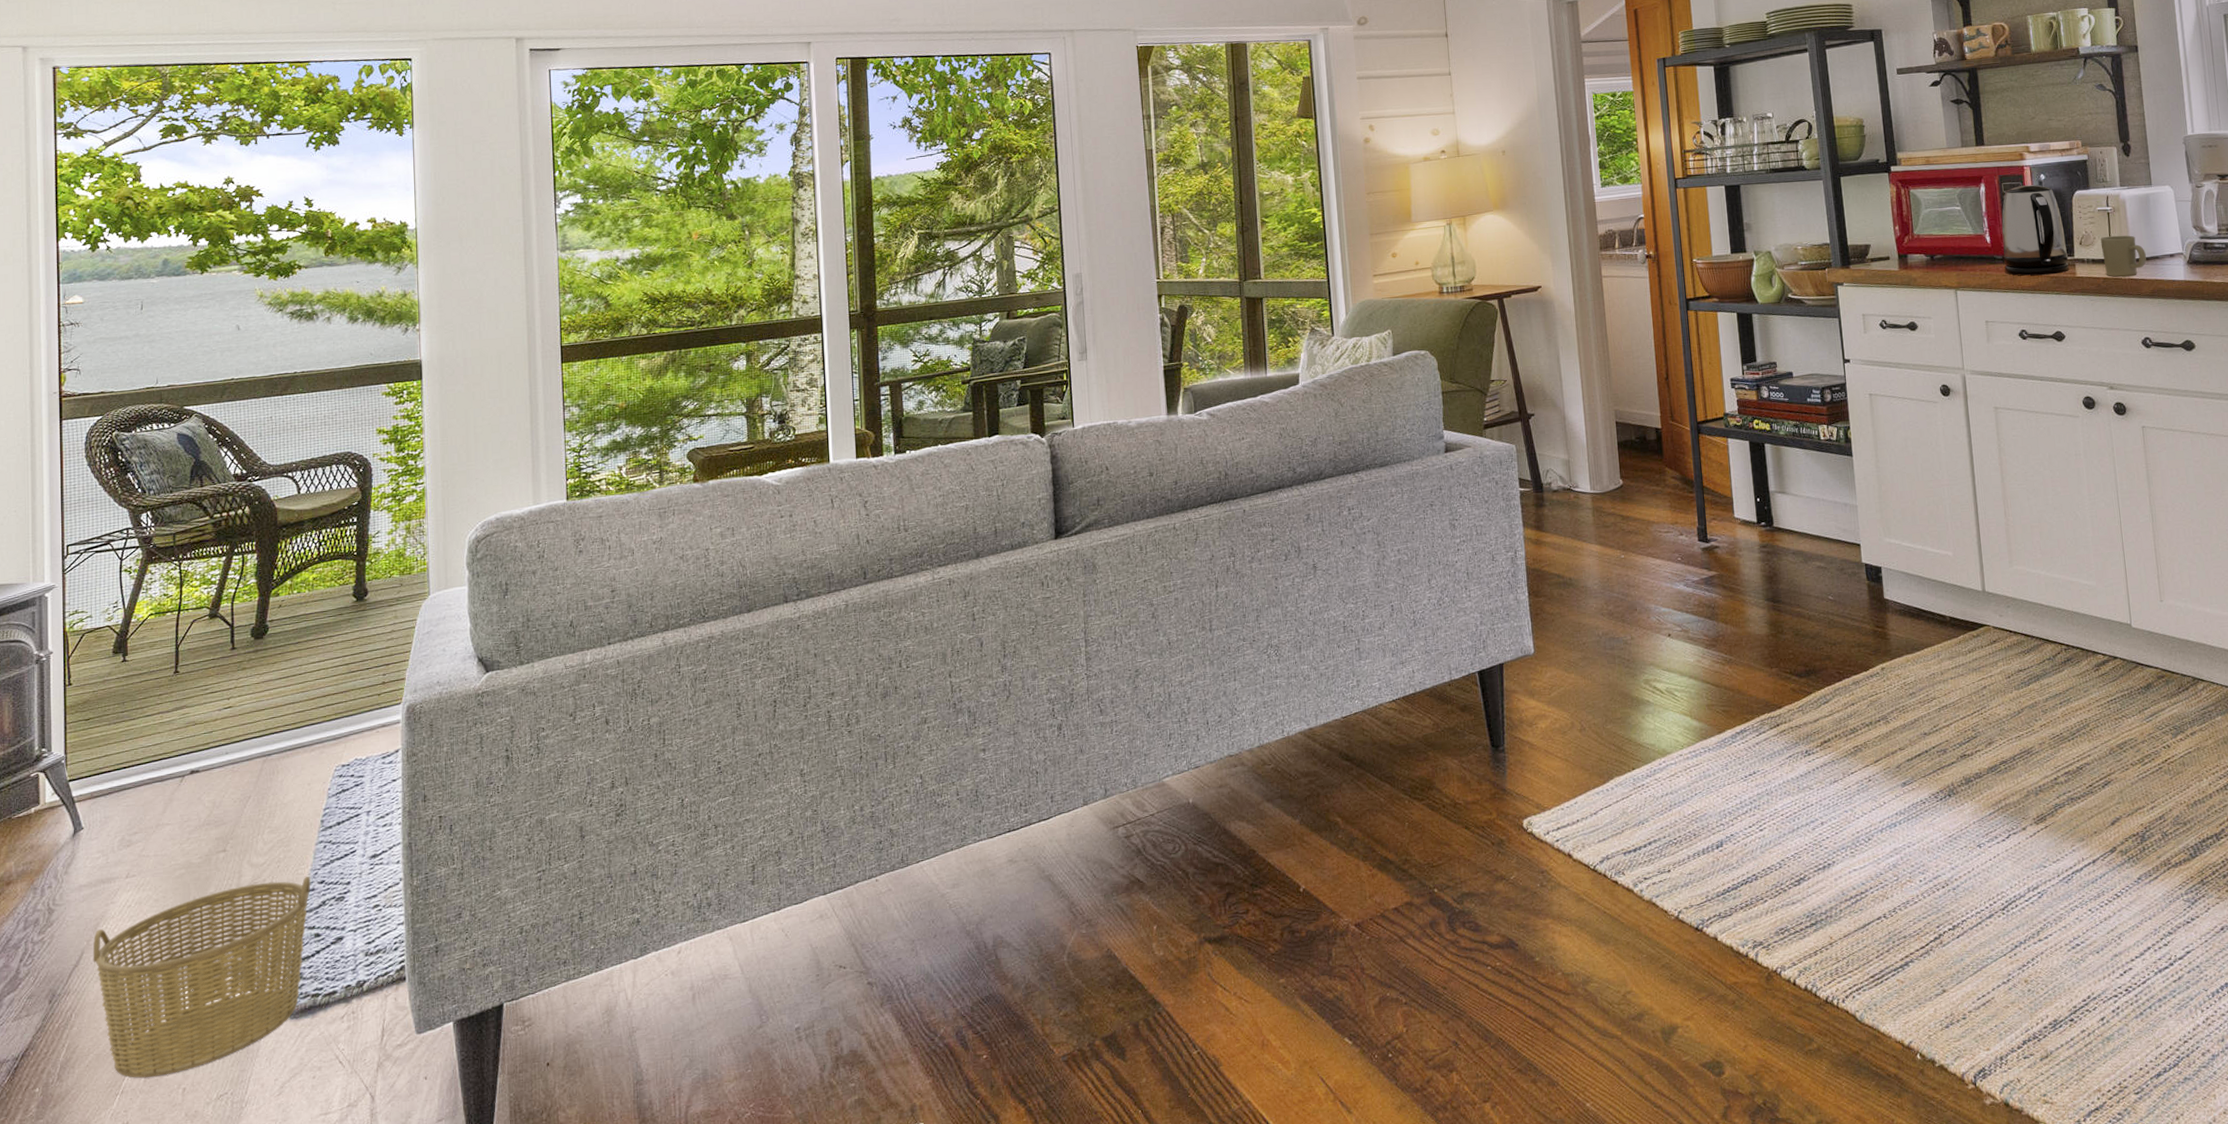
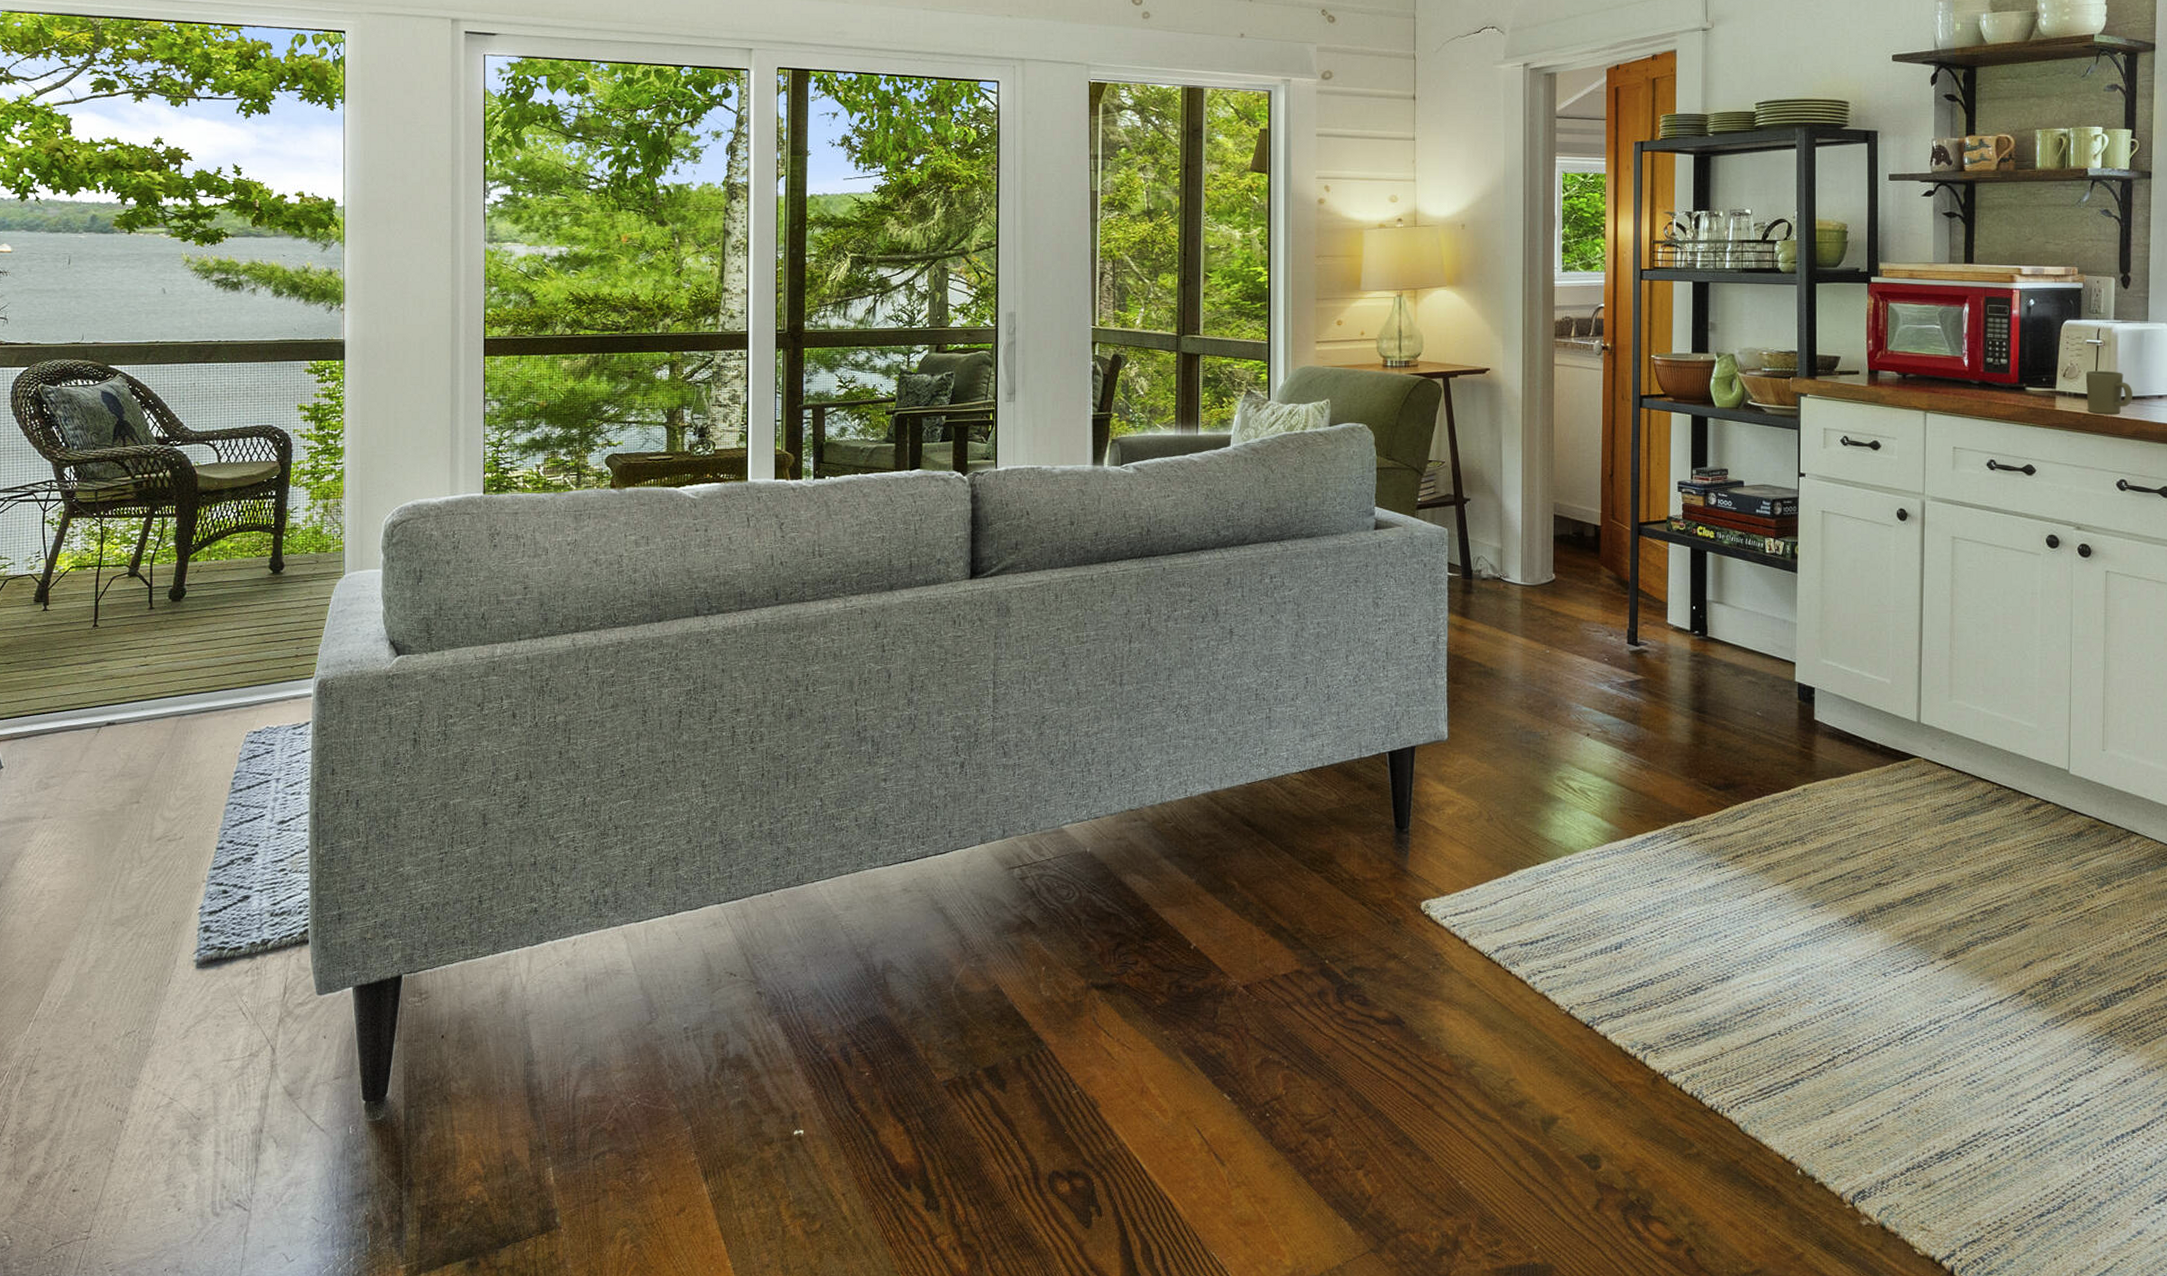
basket: present [92,875,311,1078] -> none [10,834,220,1008]
kettle: present [2002,184,2070,276] -> none [1980,308,2049,405]

